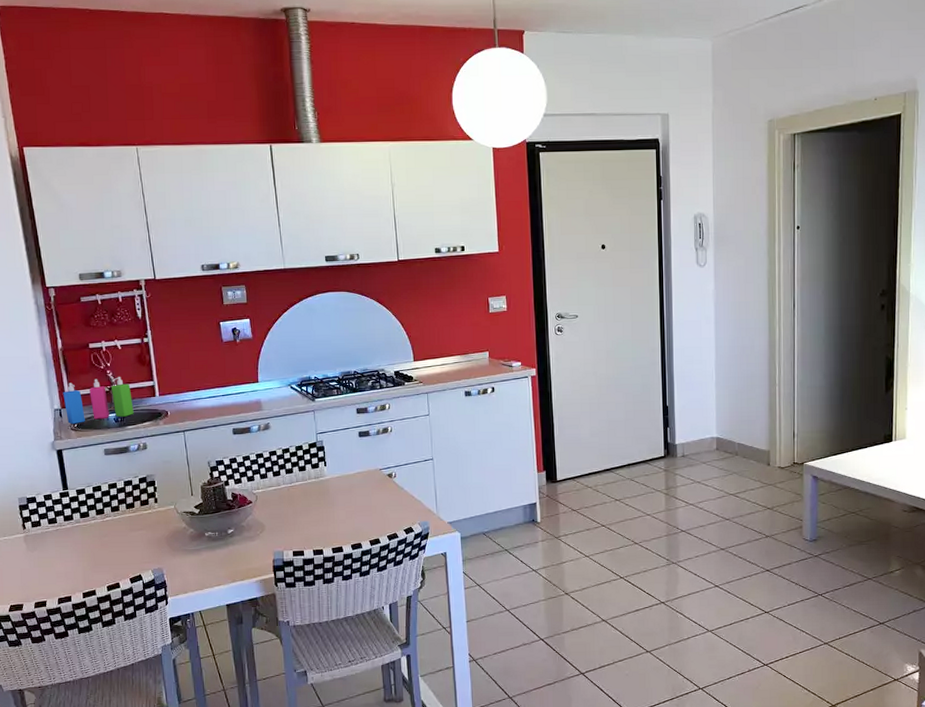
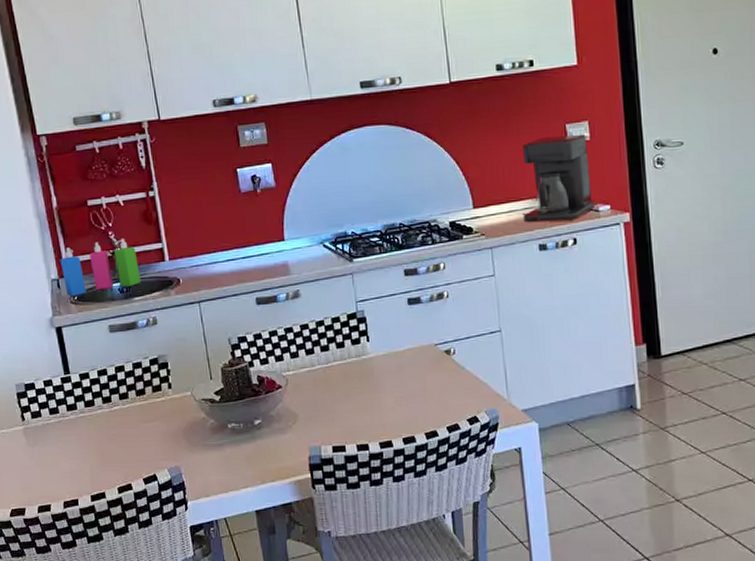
coffee maker: none [453,306,510,374] -> present [522,134,596,223]

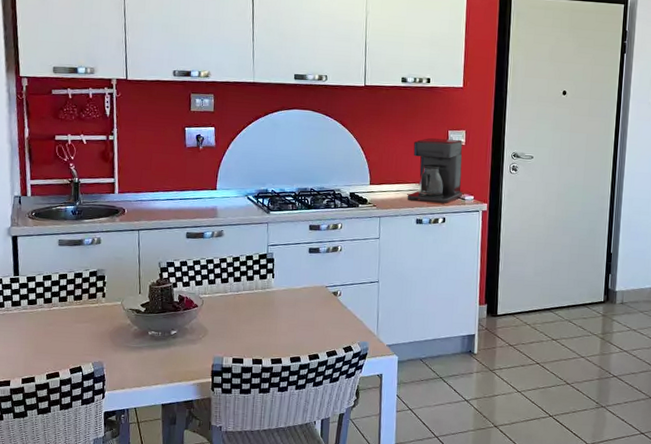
soap dispenser: present [60,238,141,297] -> none [24,170,92,213]

